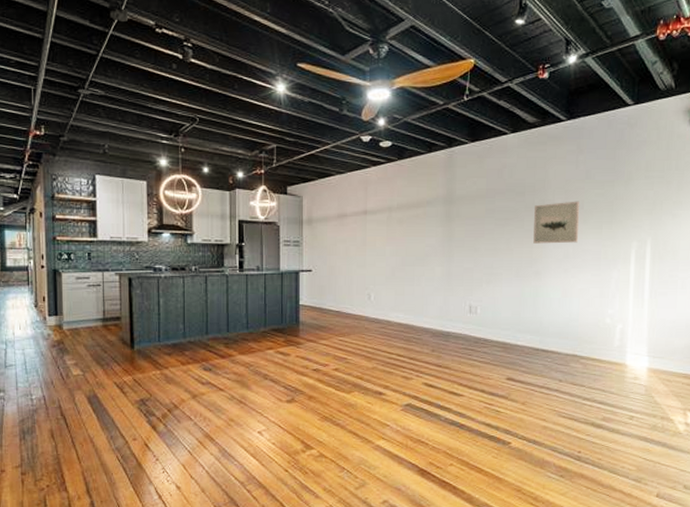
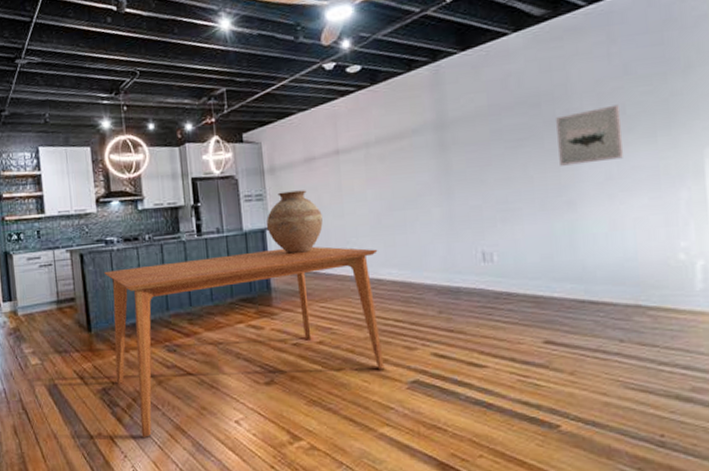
dining table: none [151,288,390,444] -> present [104,246,385,437]
ceramic pot: none [300,241,348,294] -> present [266,190,323,254]

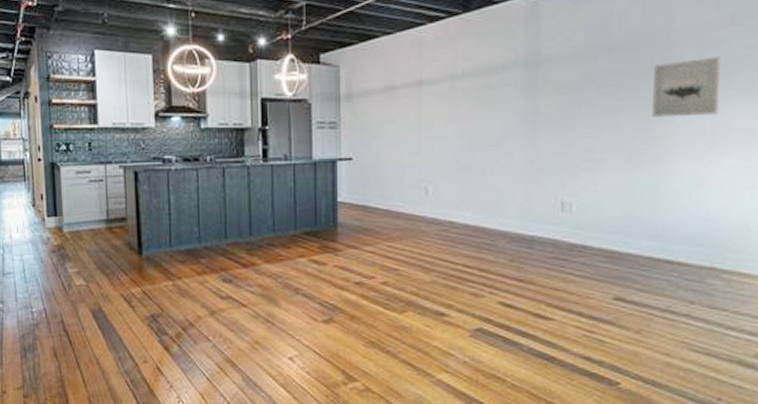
dining table: present [104,246,385,437] -> none [160,181,453,369]
ceramic pot: present [266,190,323,254] -> none [337,121,398,188]

